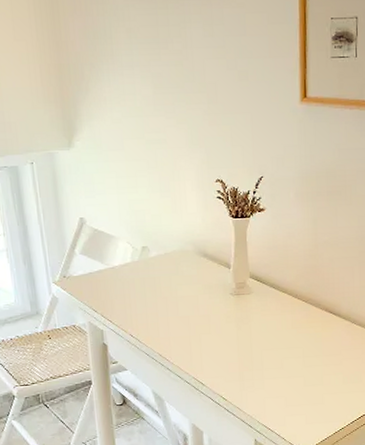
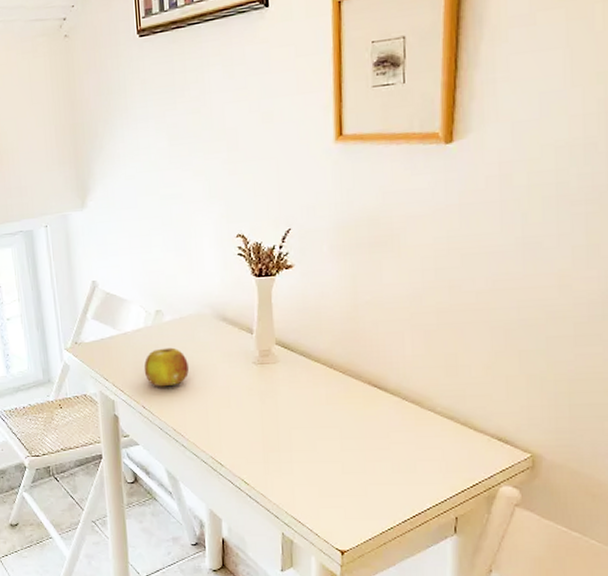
fruit: none [131,280,173,317] -> present [143,347,189,387]

